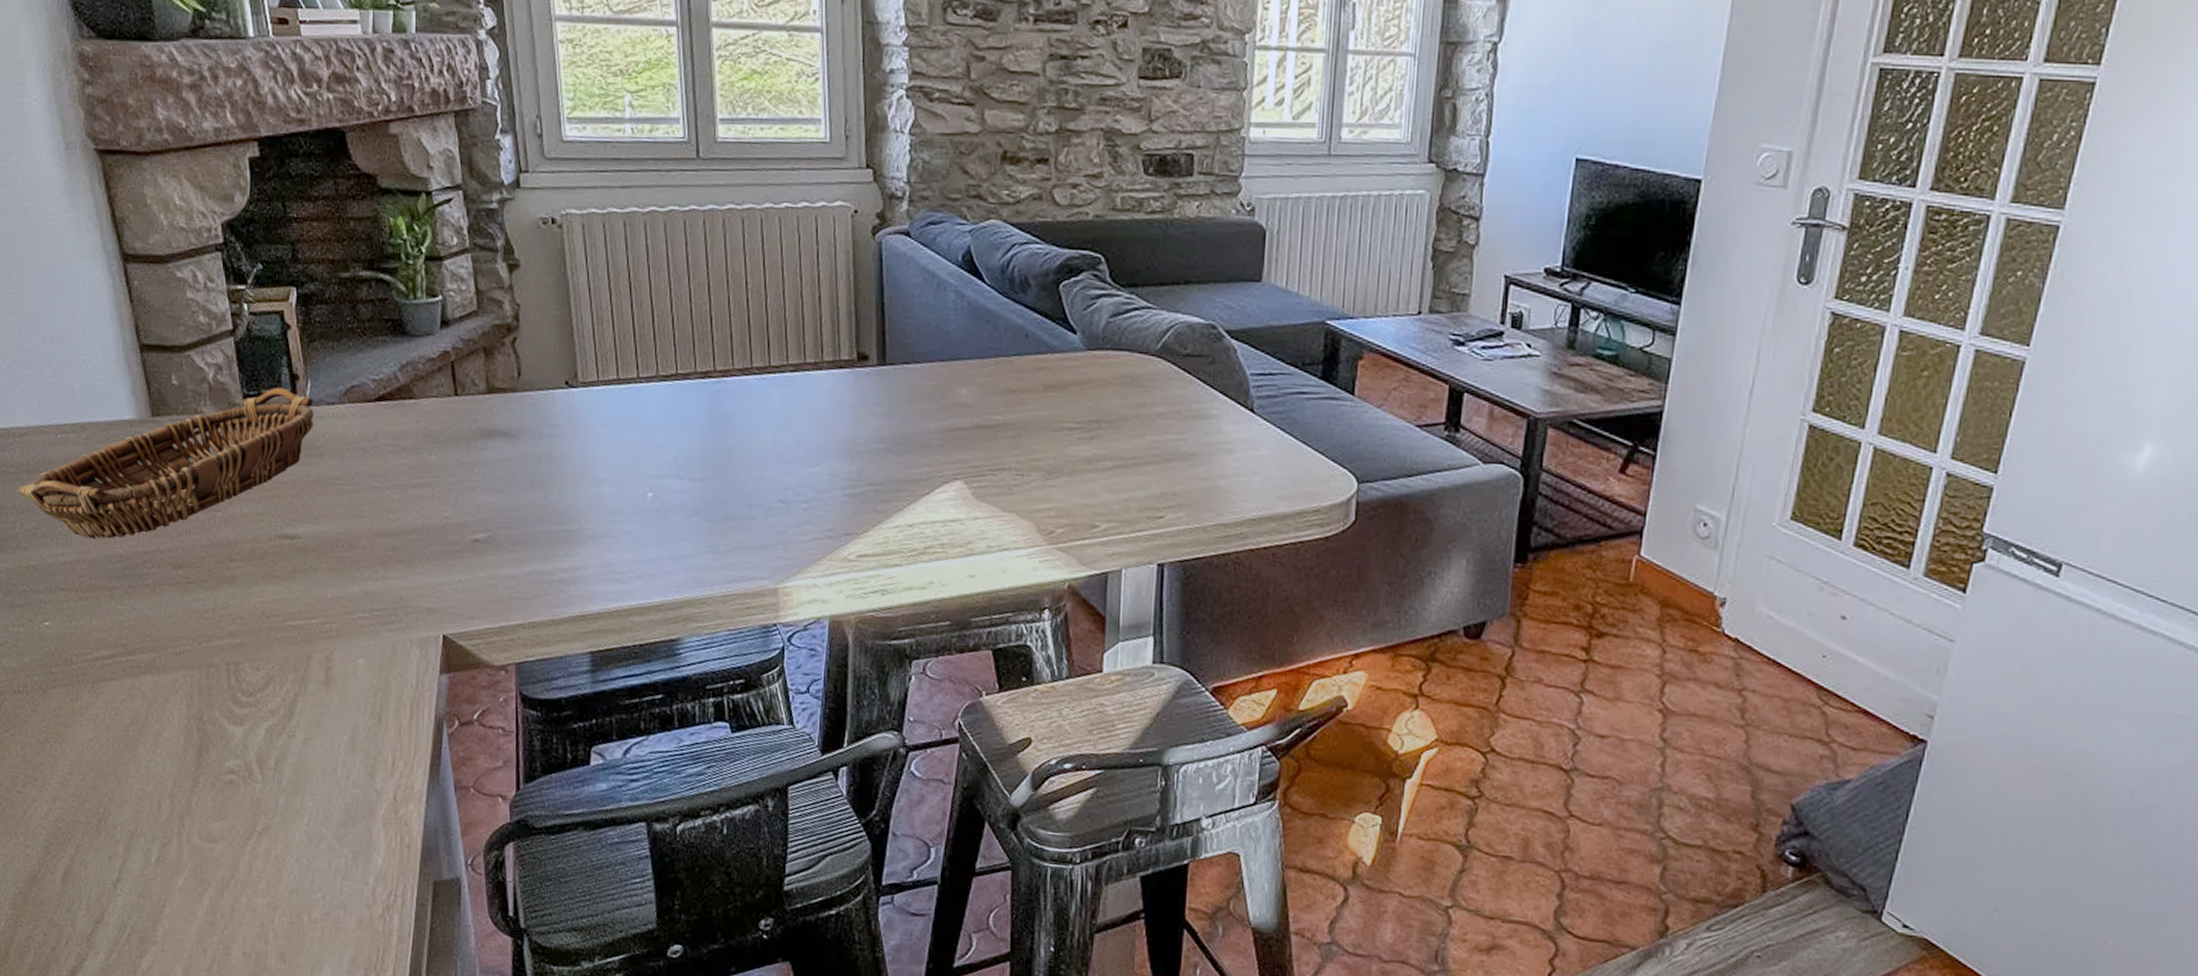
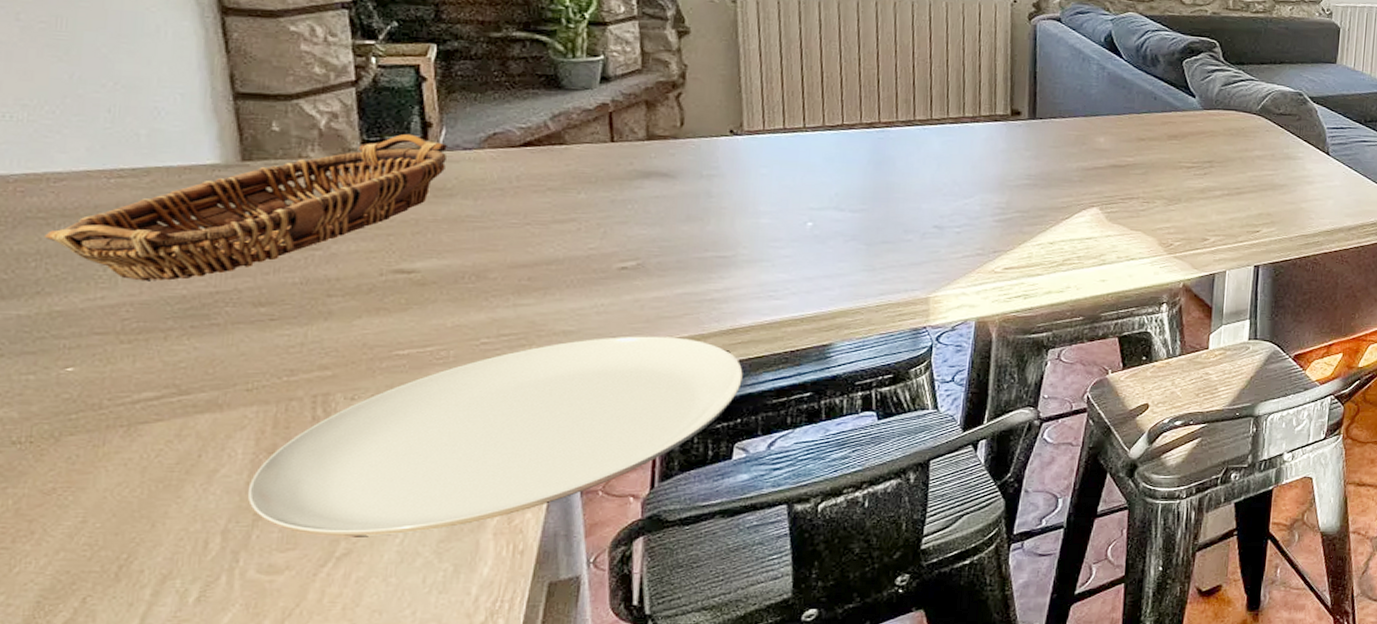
plate: none [185,617,595,814] -> present [247,336,743,536]

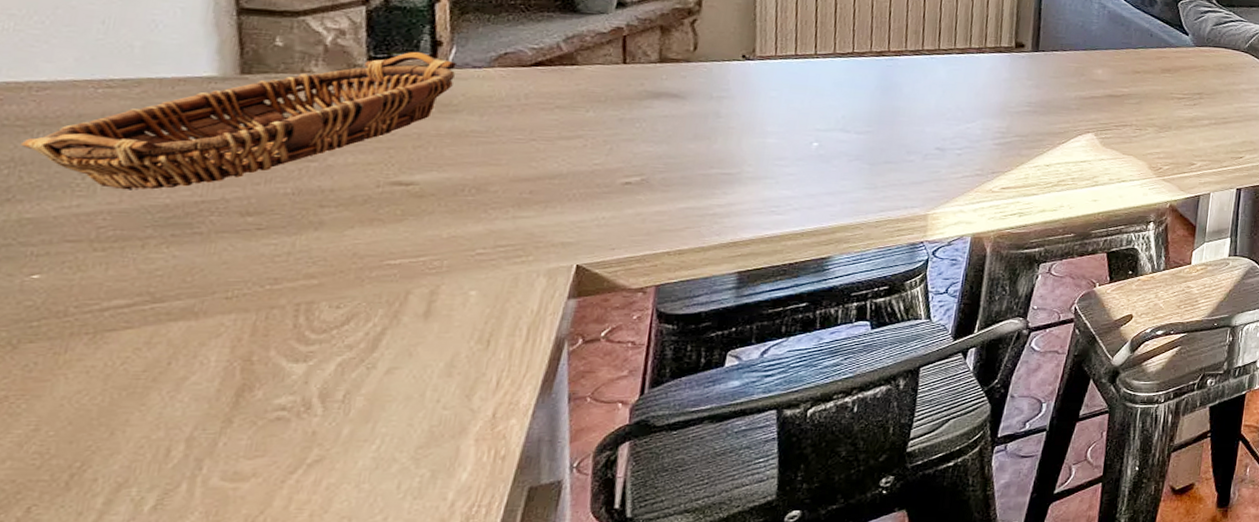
plate: present [247,336,743,536] -> none [217,248,741,443]

